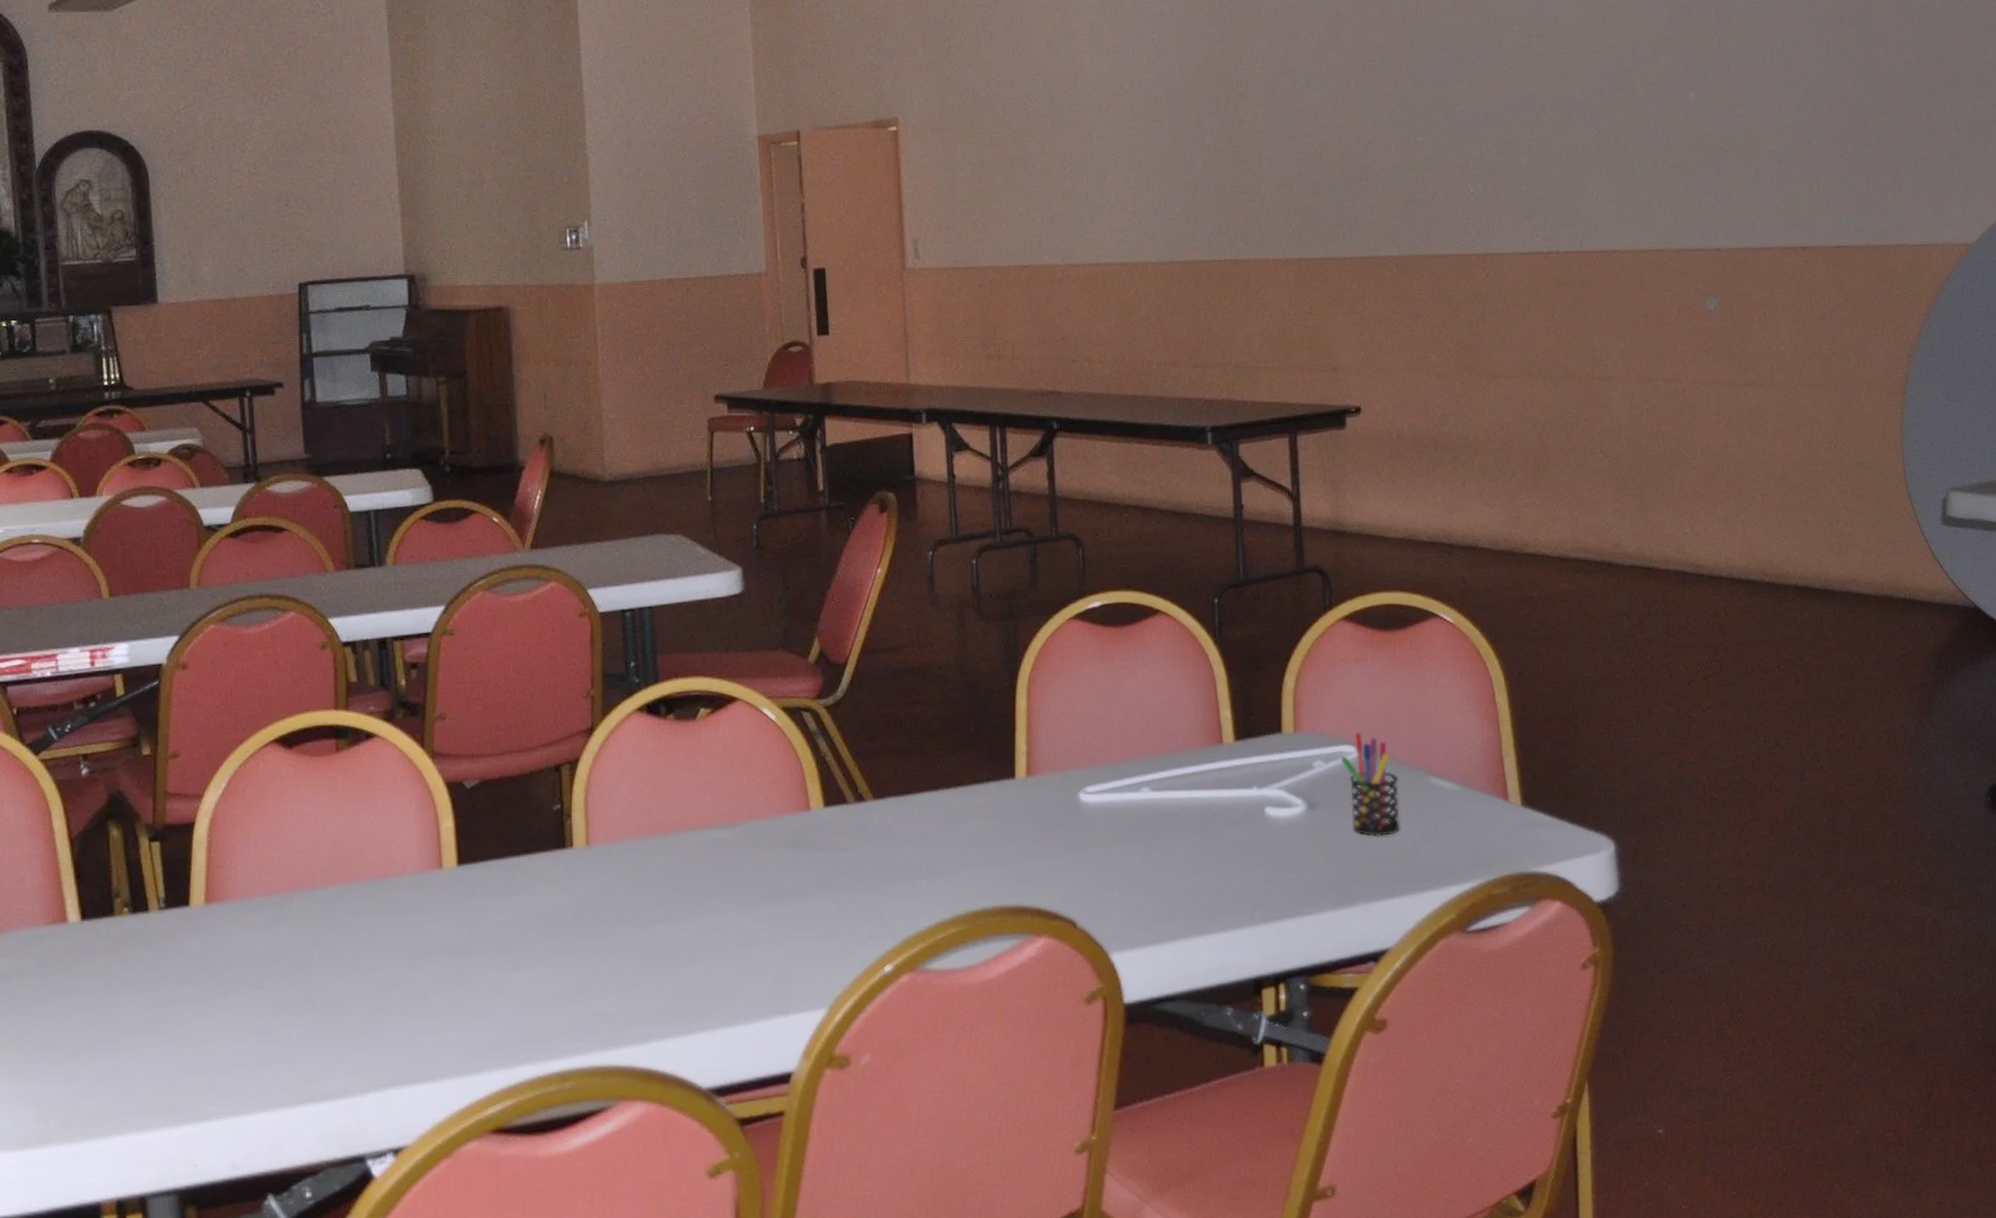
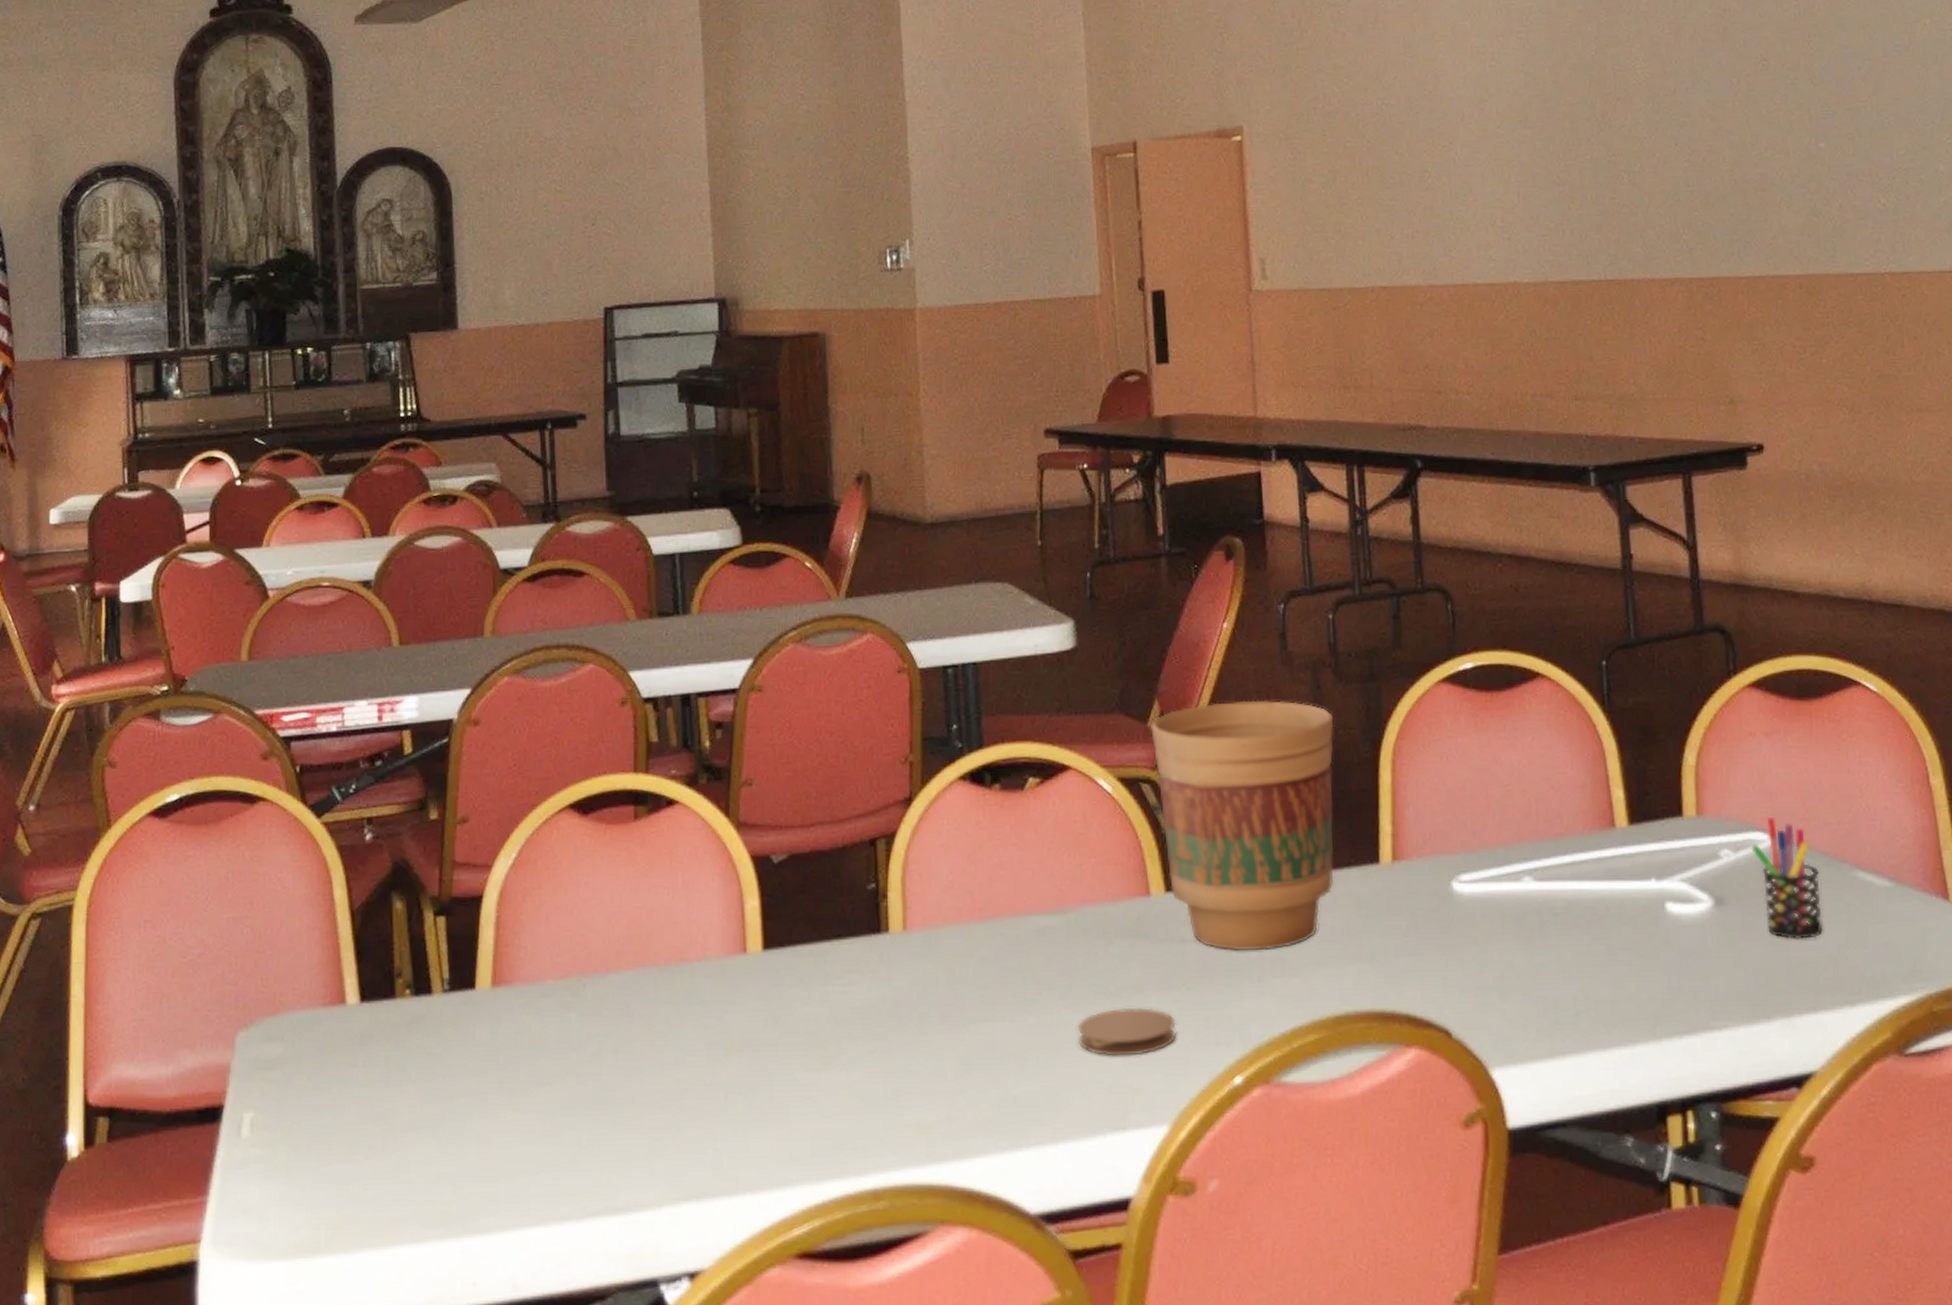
coaster: none [744,908,833,951] -> present [1077,1008,1176,1056]
flower pot: none [810,637,976,858] -> present [1149,700,1334,952]

